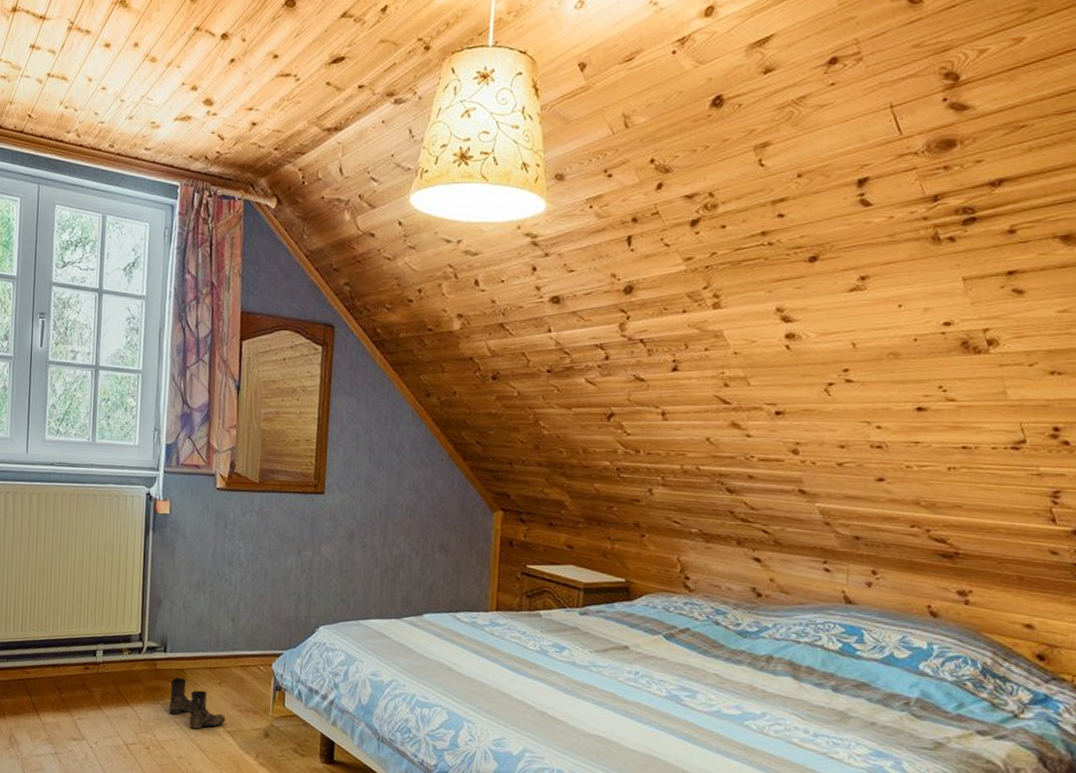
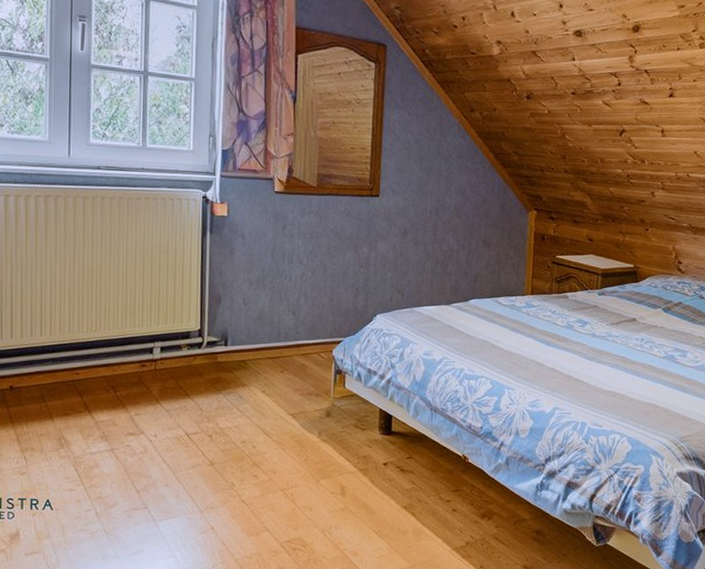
boots: present [169,677,226,729] -> none [231,368,288,415]

